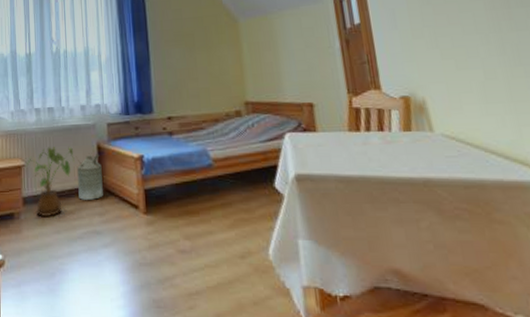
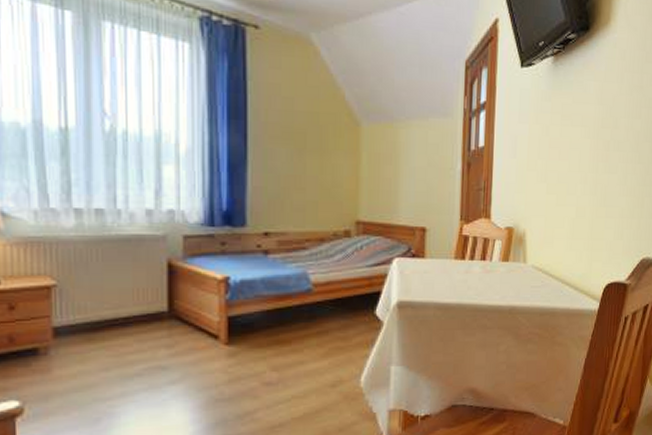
house plant: present [25,146,75,216] -> none [58,262,134,351]
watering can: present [76,153,103,200] -> none [136,272,173,330]

